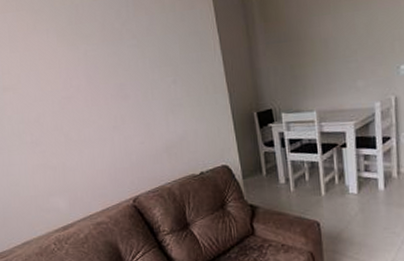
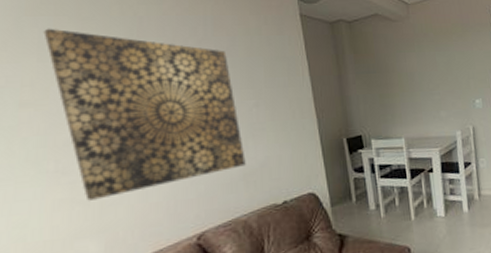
wall art: none [11,22,168,166] -> present [43,28,246,201]

